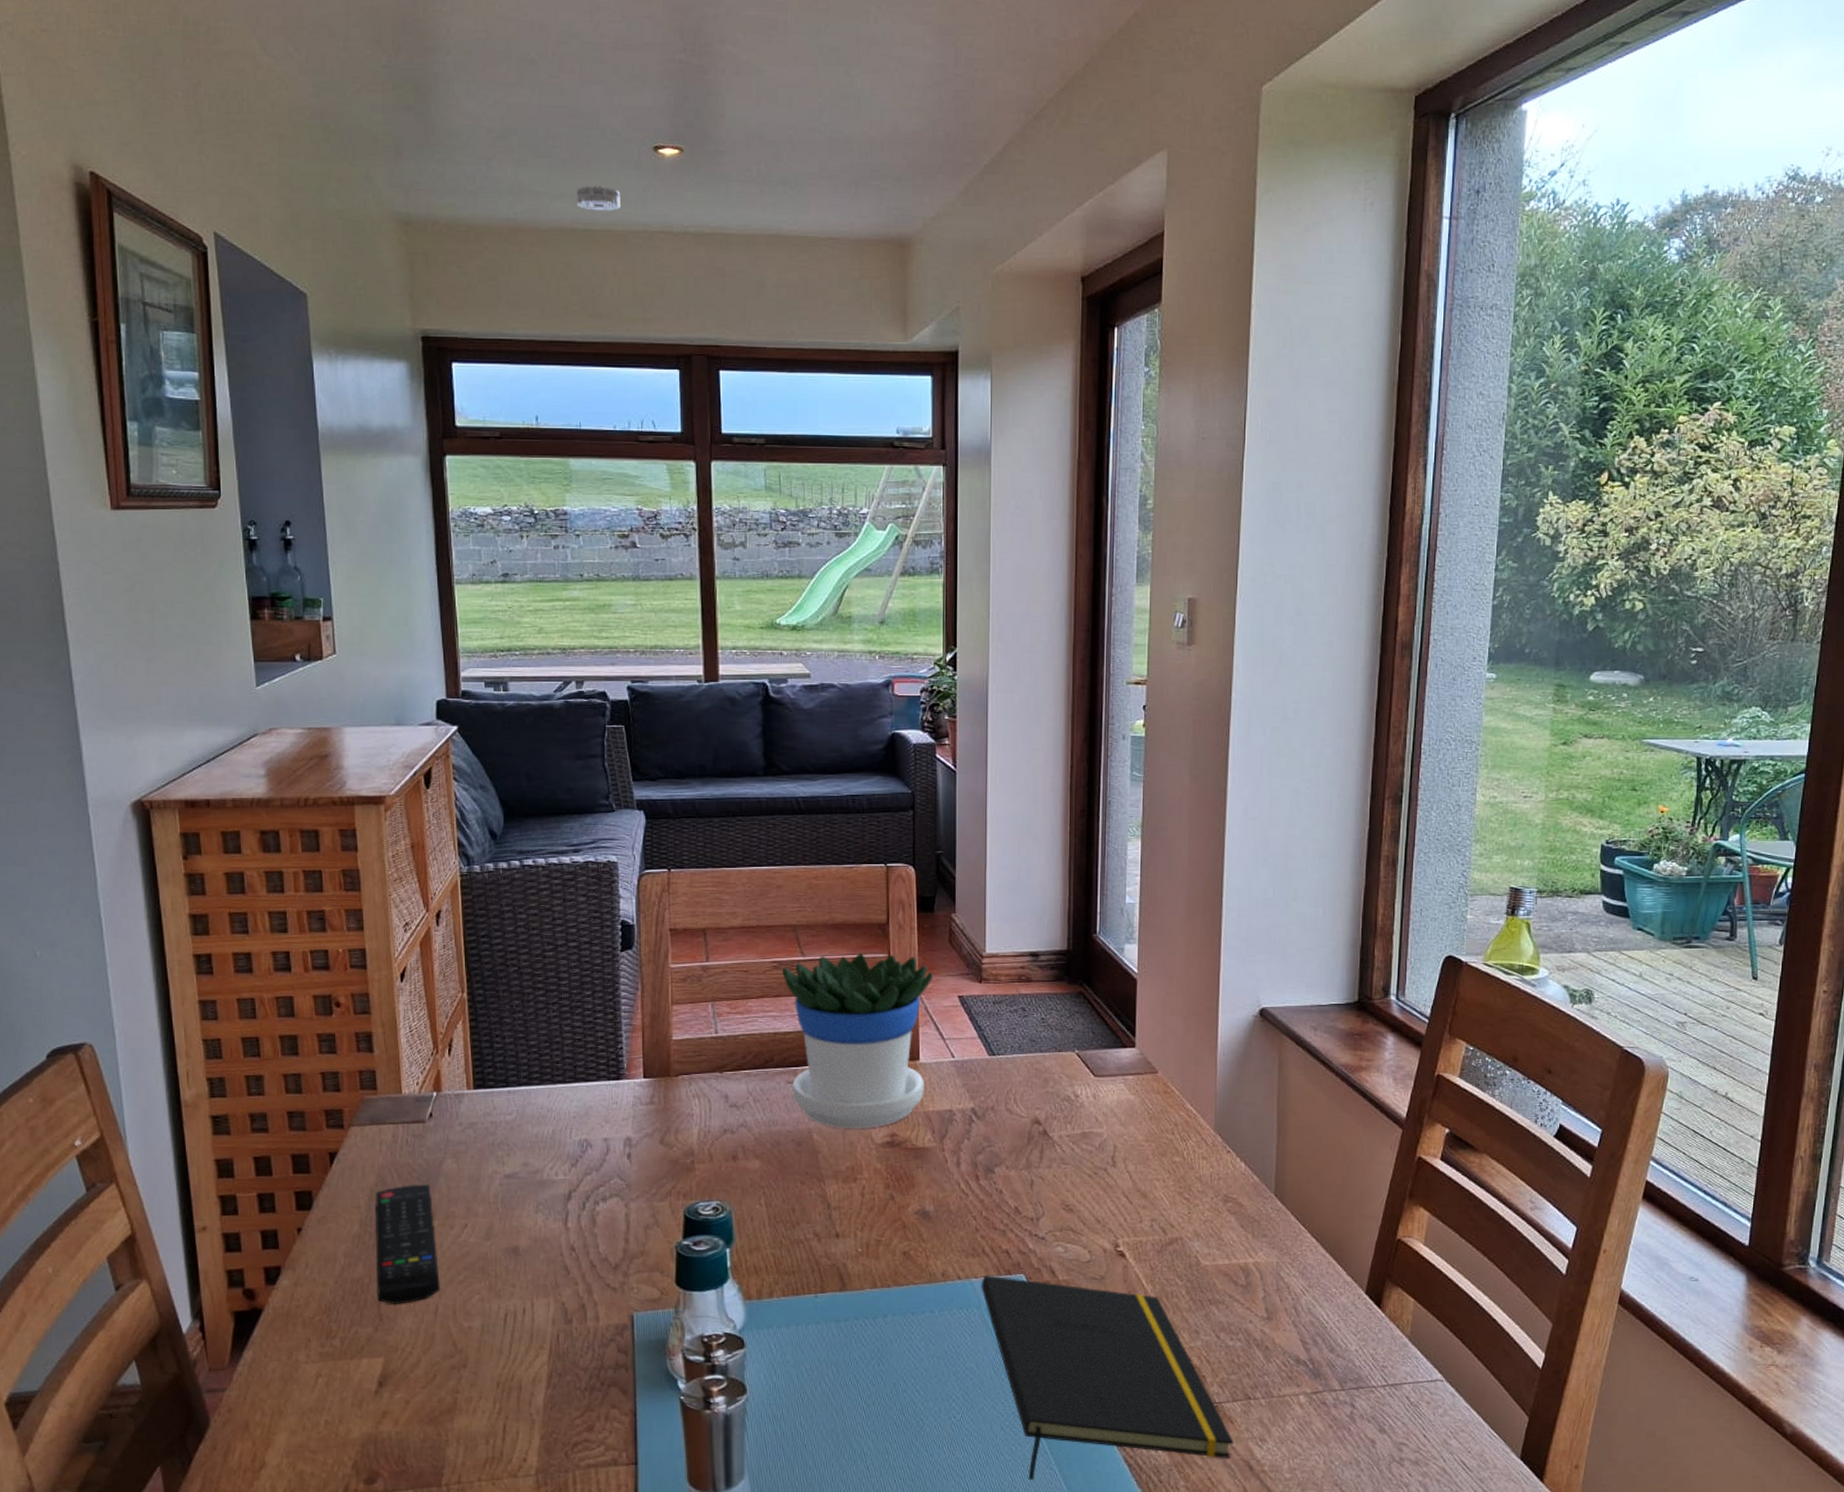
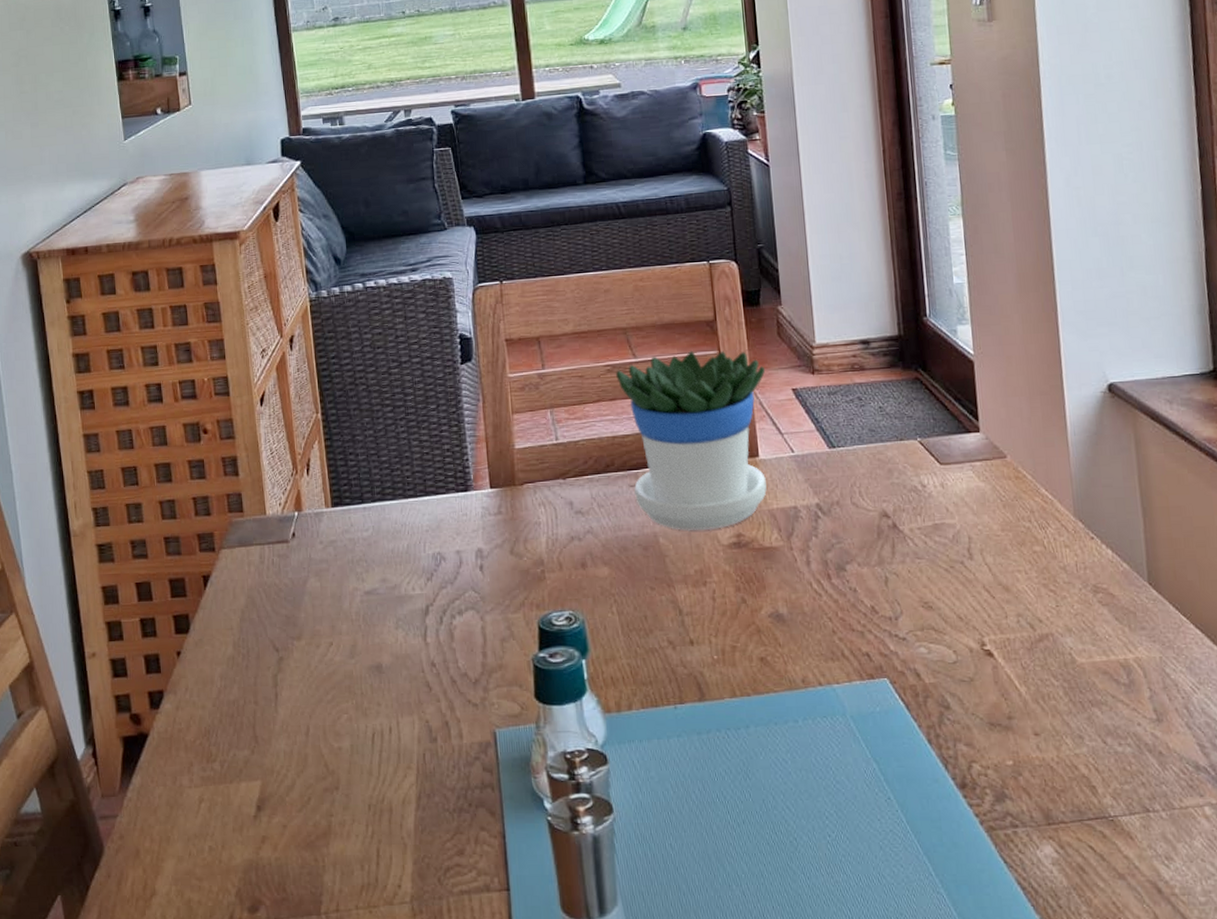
remote control: present [375,1184,440,1304] -> none [246,603,310,726]
notepad: present [981,1275,1234,1480] -> none [843,680,1137,905]

